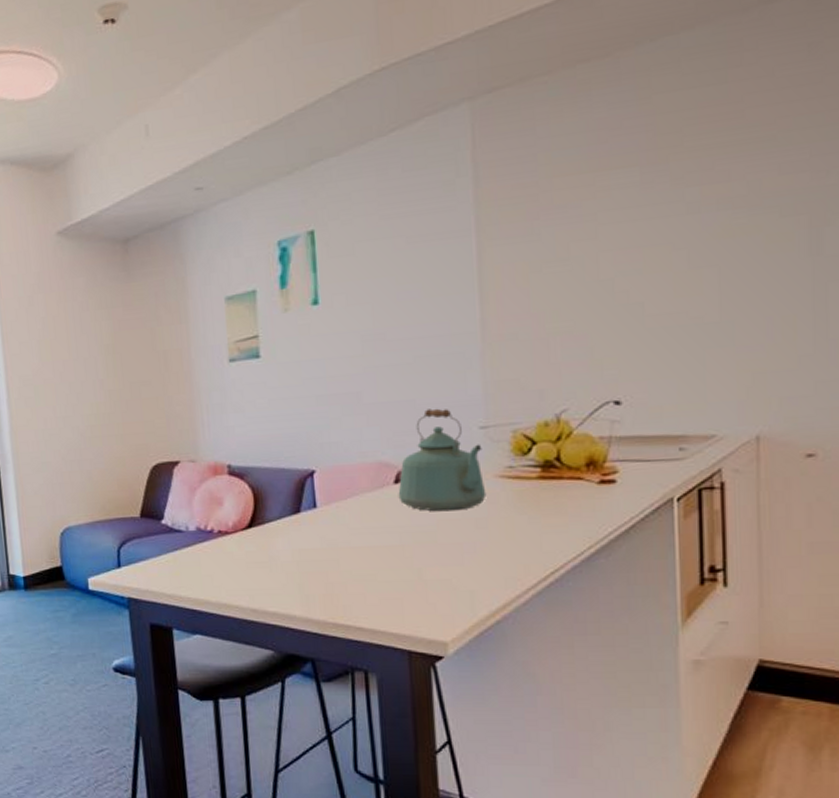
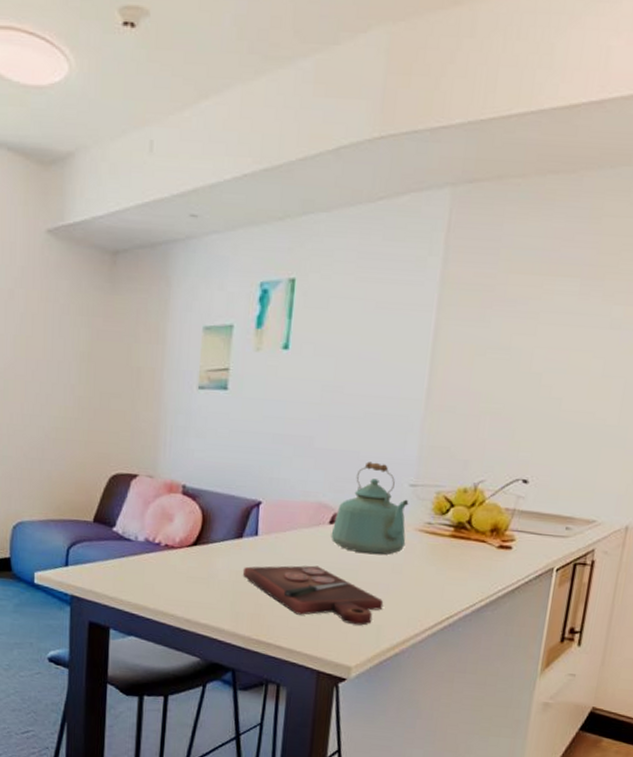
cutting board: none [306,532,473,594] -> present [242,565,384,626]

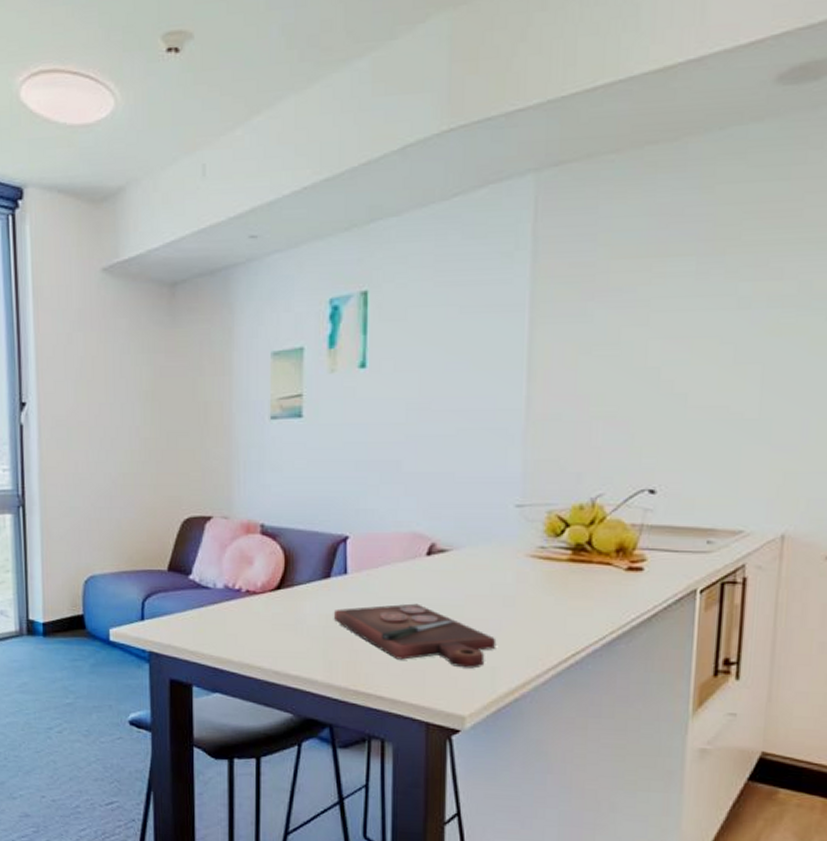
kettle: present [331,461,409,555] -> none [429,483,517,587]

